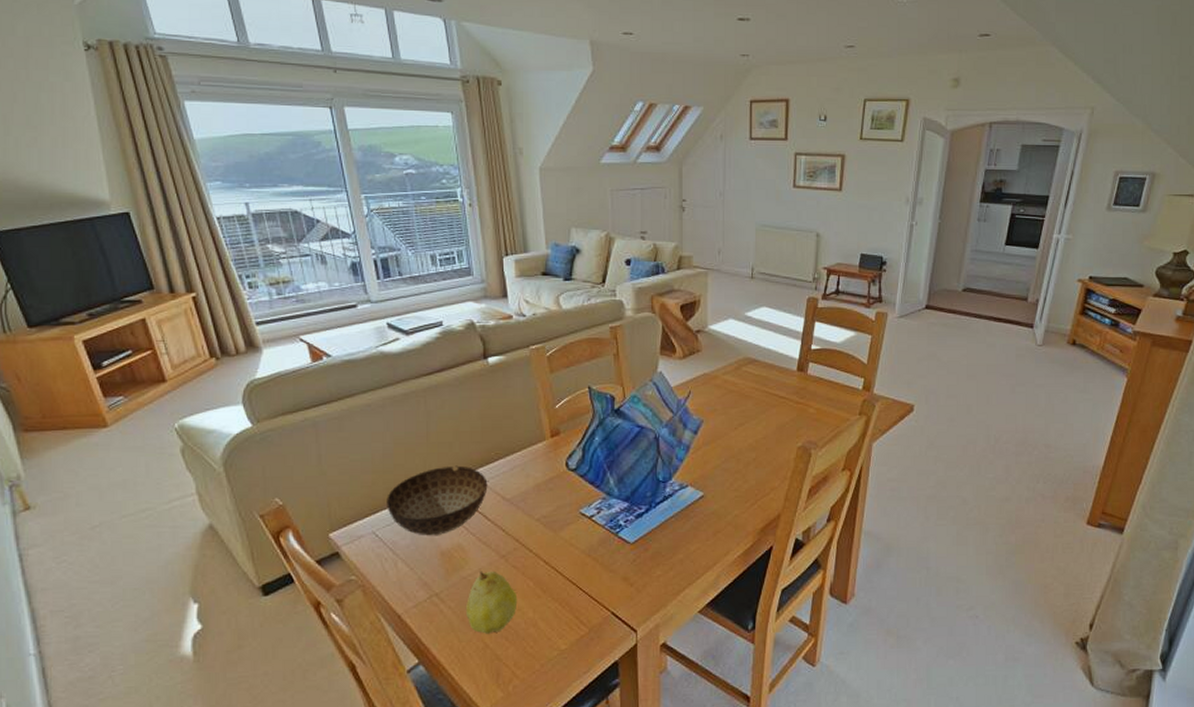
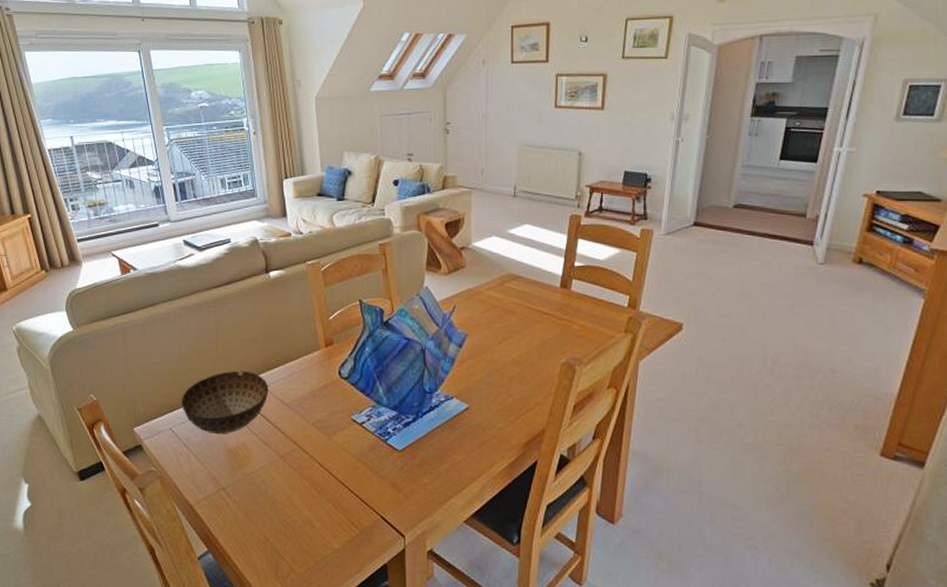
fruit: present [466,570,518,634] -> none [249,469,295,529]

